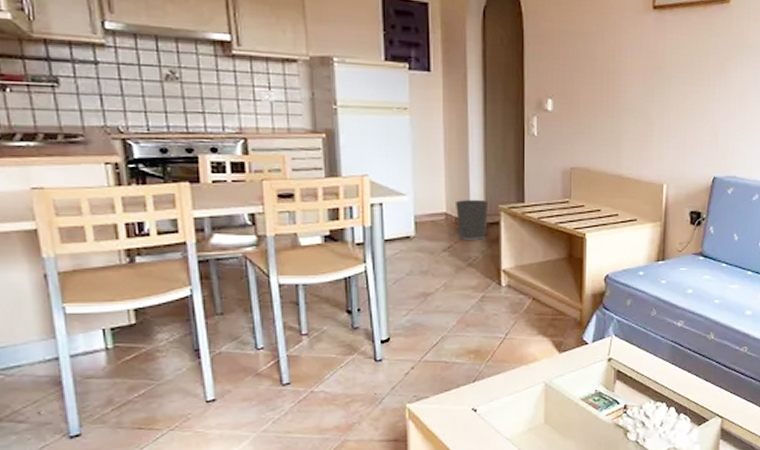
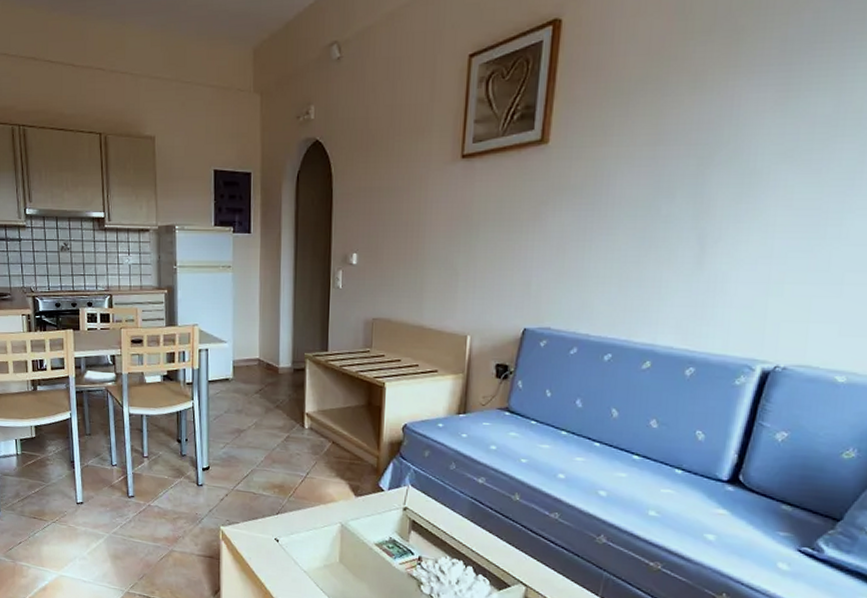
wastebasket: present [454,199,488,240] -> none [266,347,295,385]

